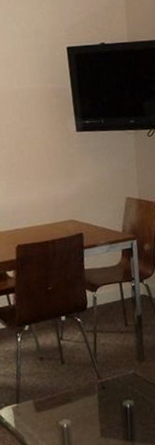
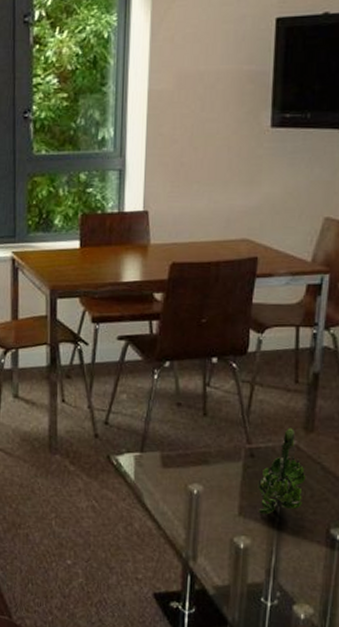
banana bunch: none [111,361,146,432] -> present [257,428,307,515]

